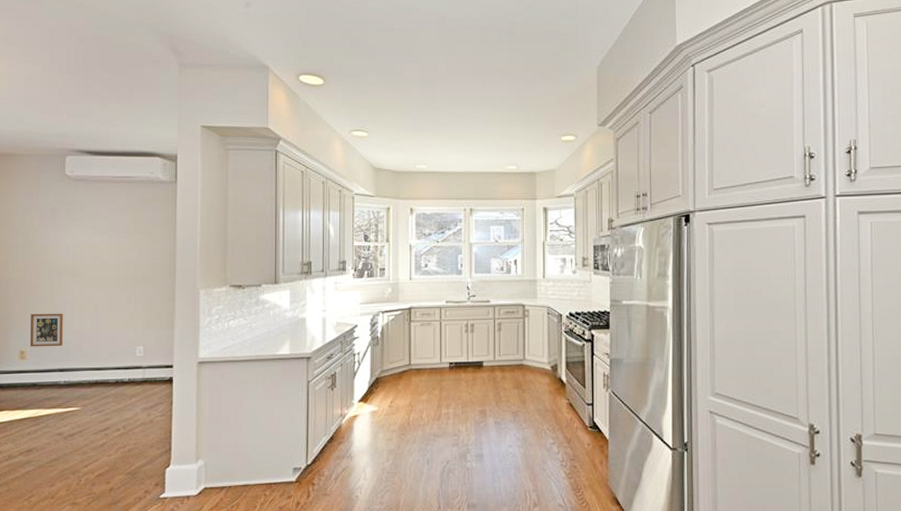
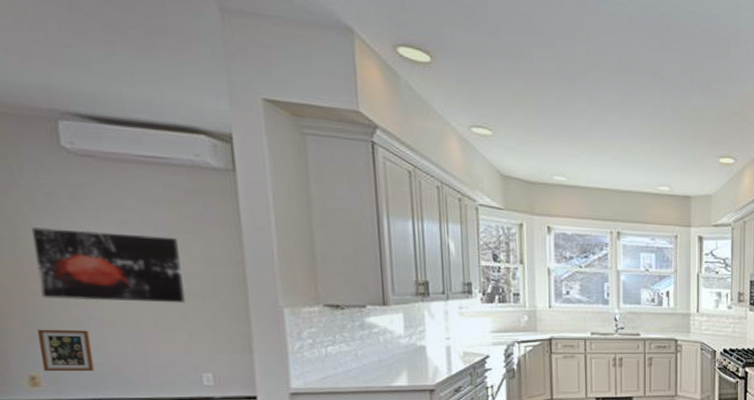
wall art: none [37,235,132,290] -> present [31,228,186,303]

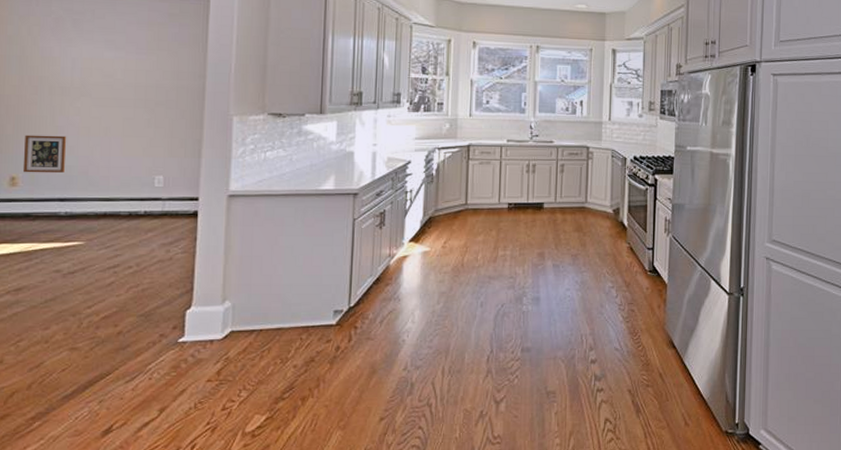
wall art: present [31,228,186,303] -> none [34,47,153,112]

